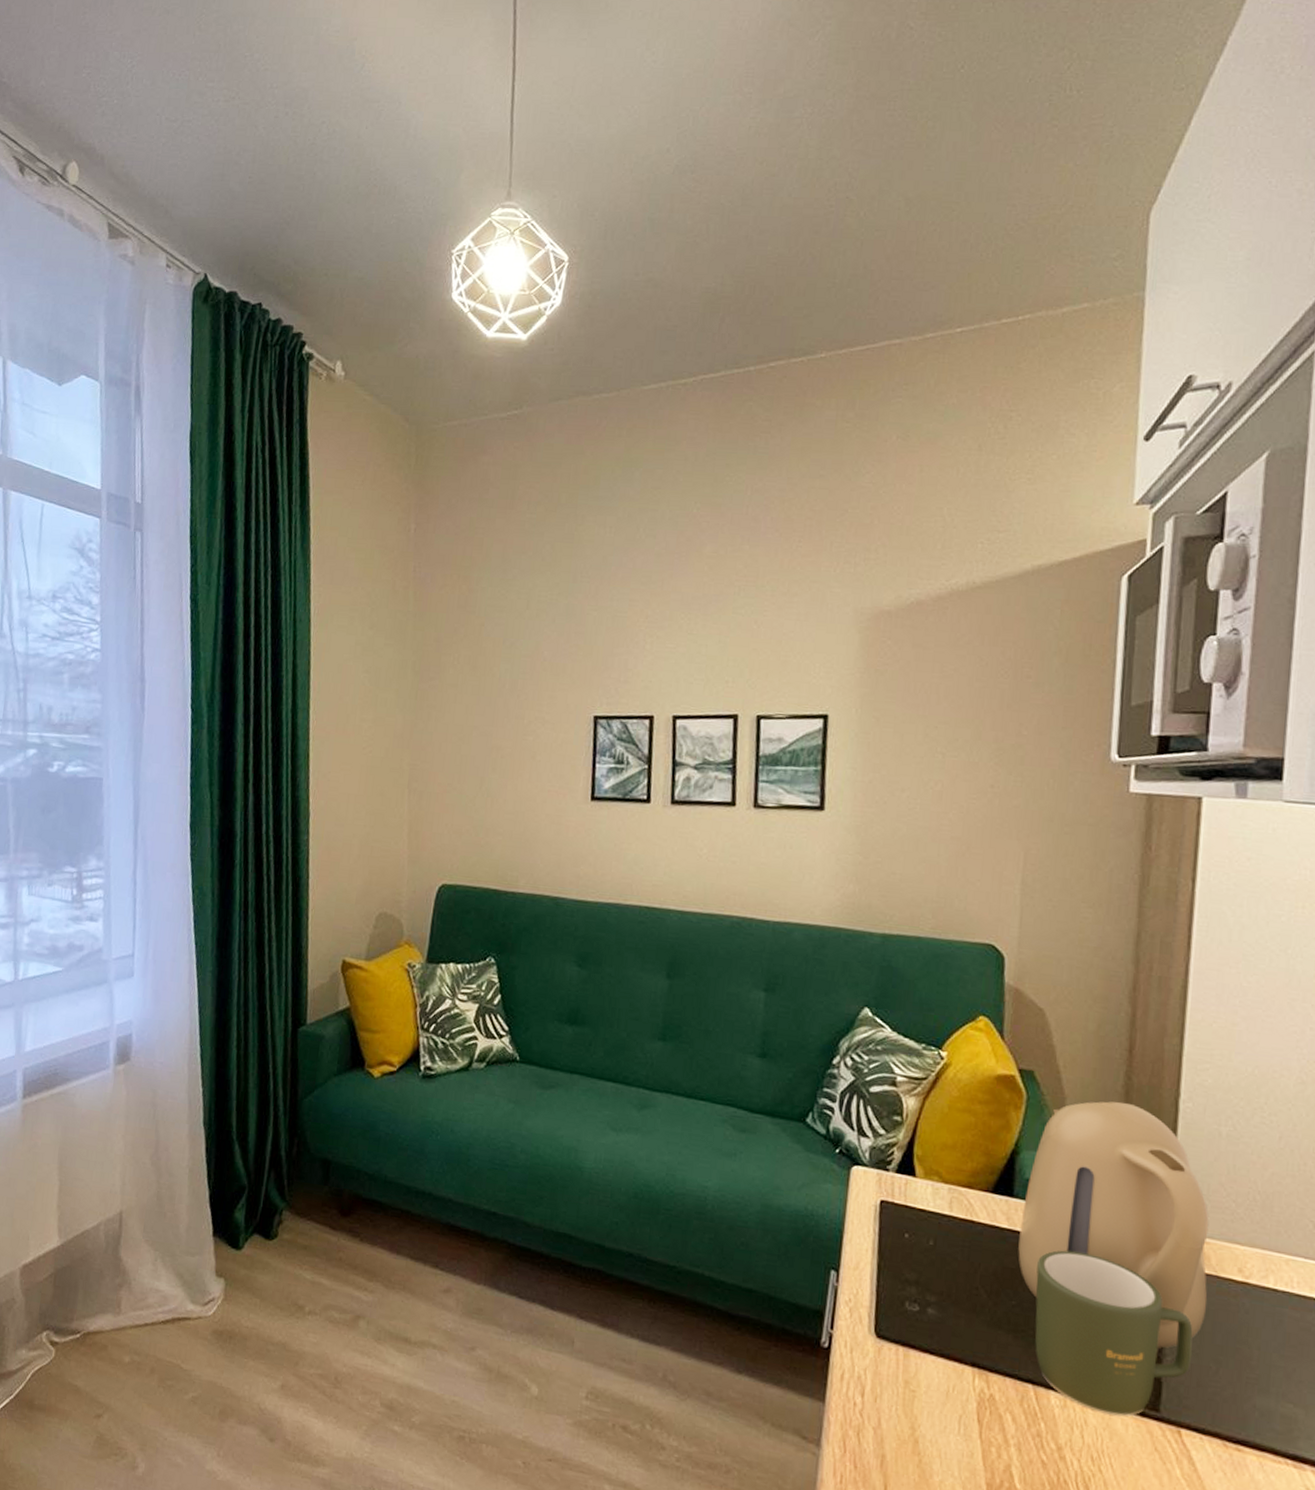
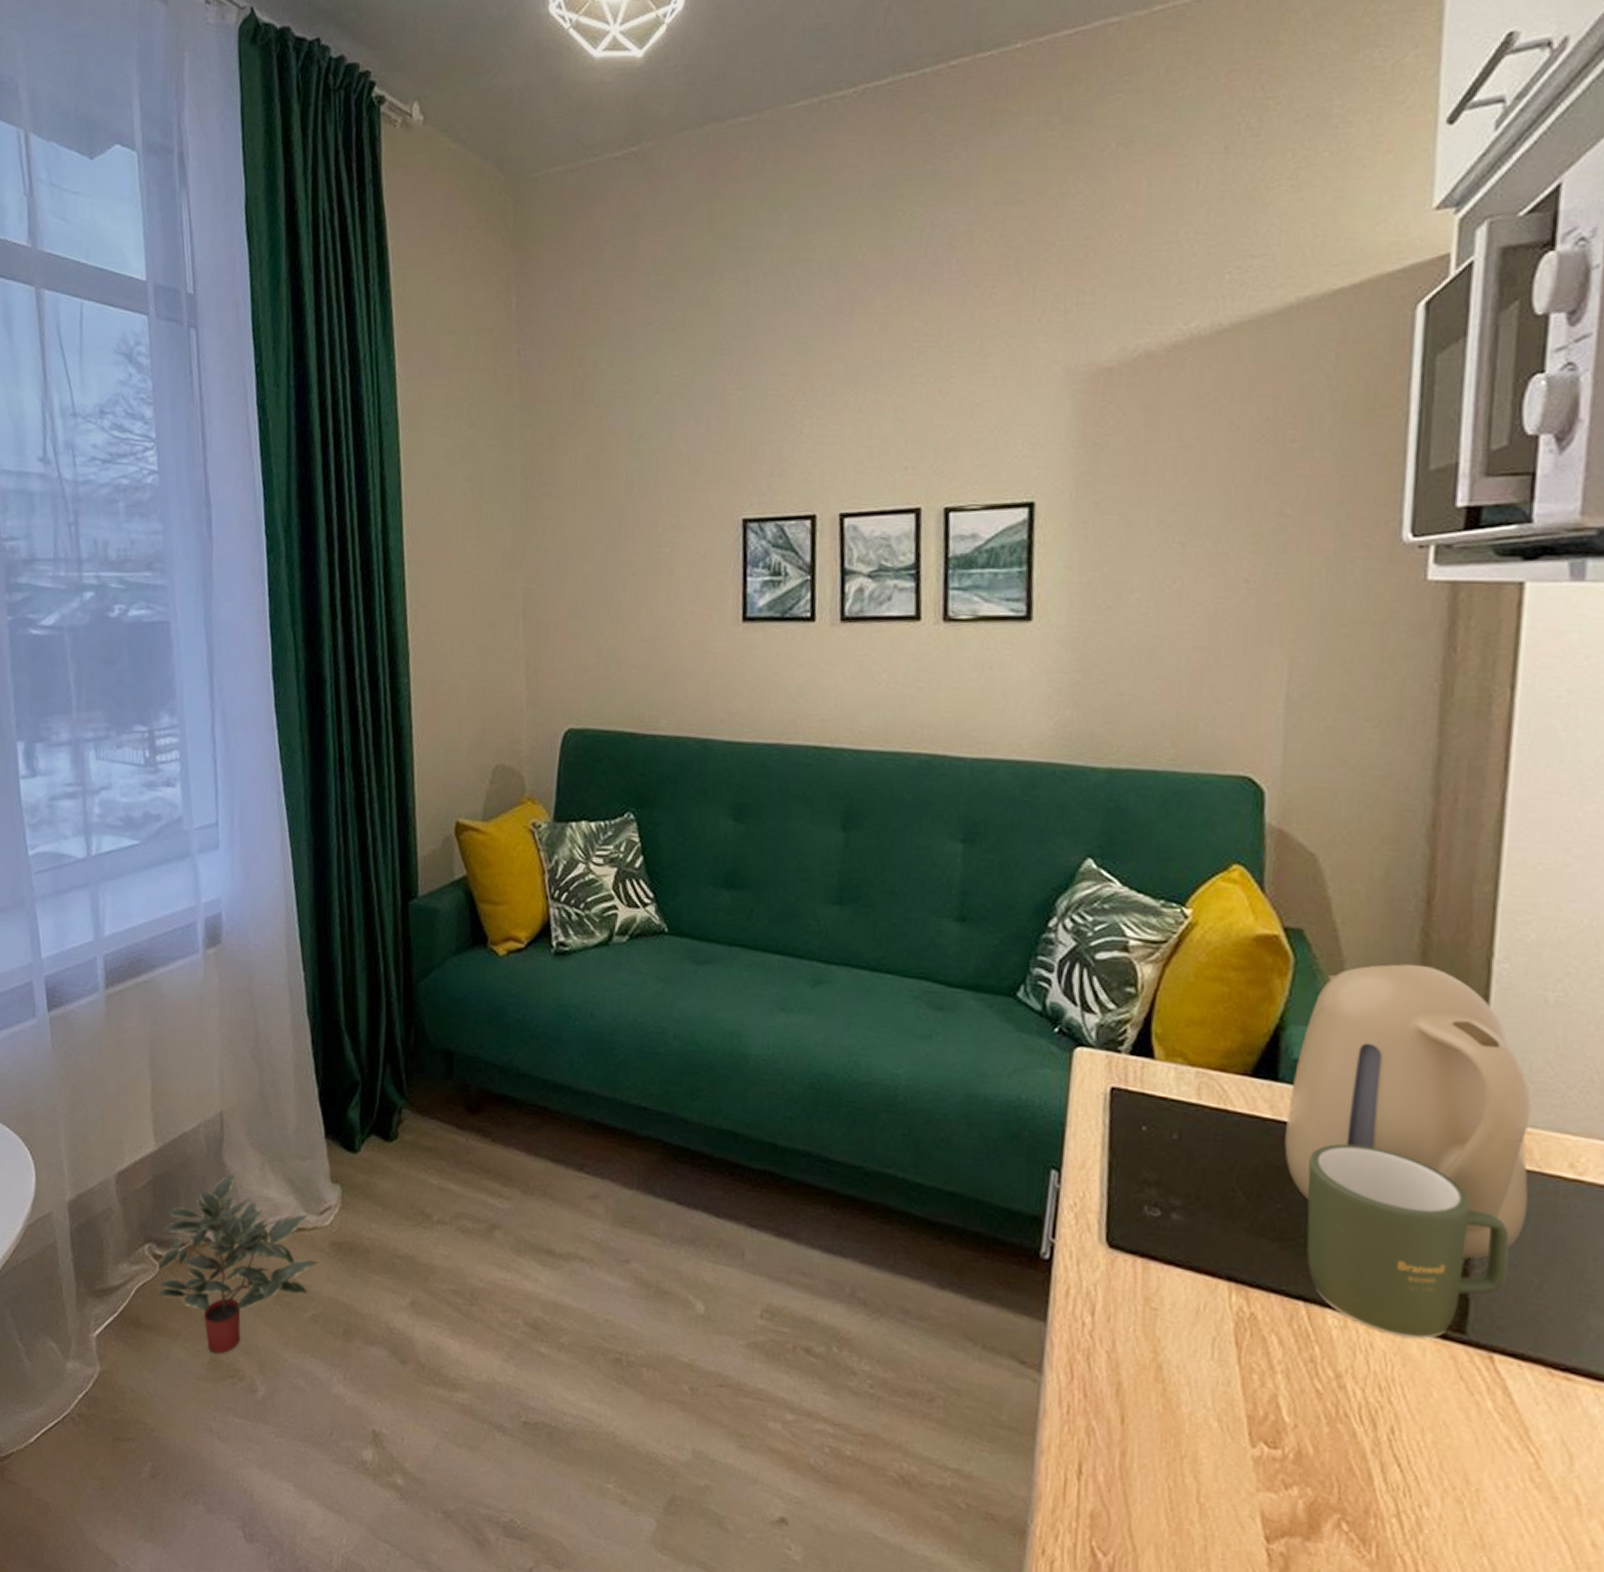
potted plant: none [51,1267,201,1434] -> present [157,1173,319,1354]

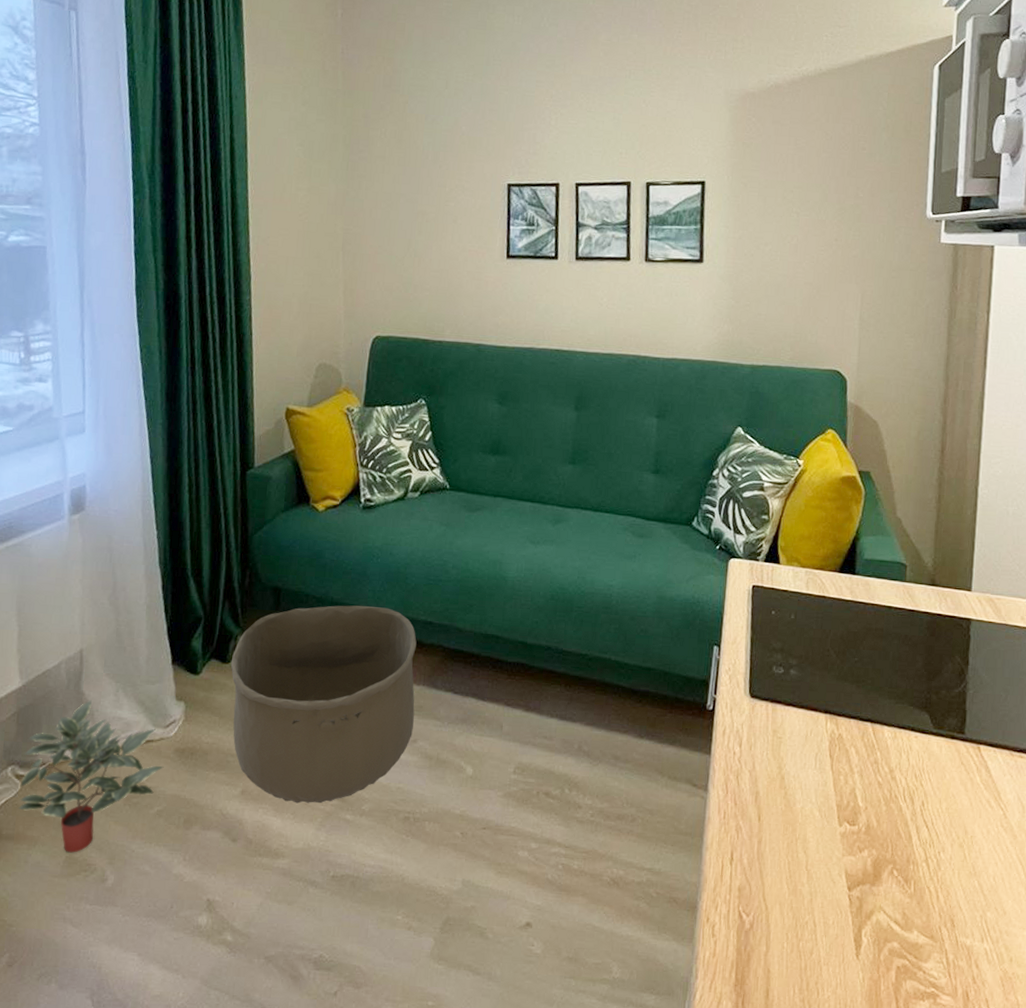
basket: none [394,1077,628,1329] -> present [230,605,417,804]
kettle: present [1284,964,1531,1259] -> none [859,492,1000,684]
mug: present [1306,1143,1510,1340] -> none [872,614,989,741]

